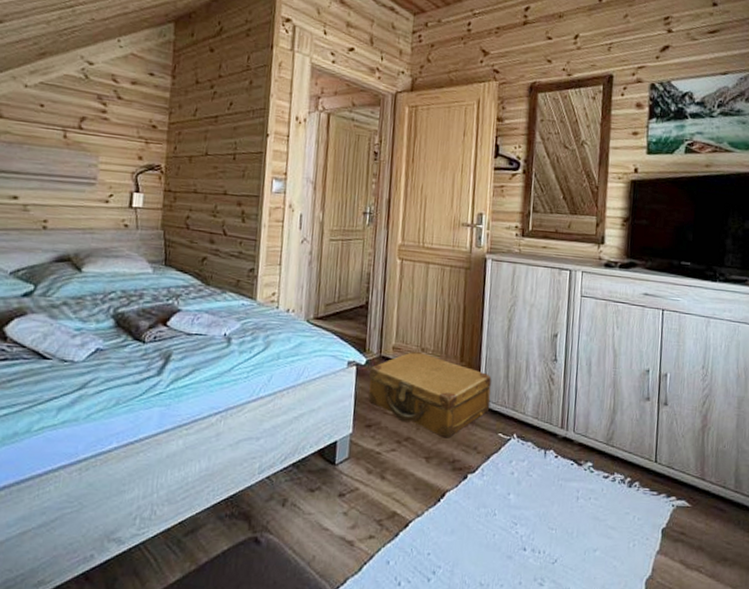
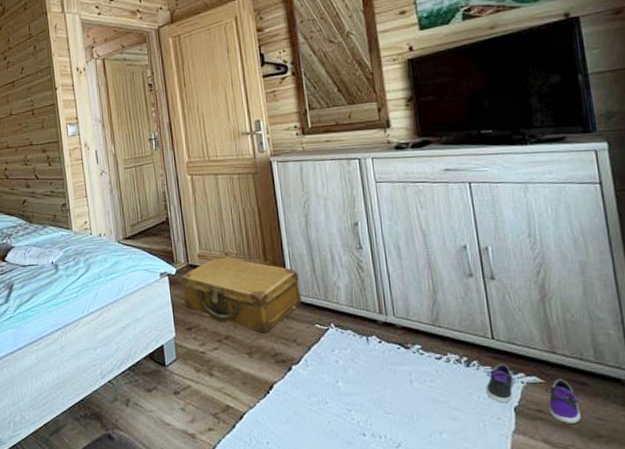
shoe: none [641,486,716,546] -> present [486,364,581,423]

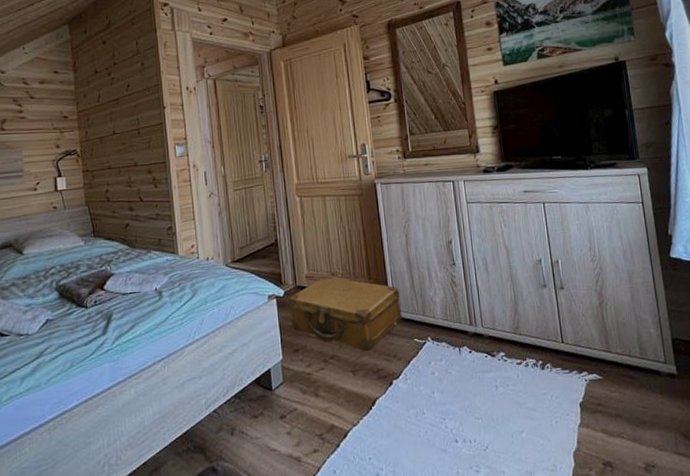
shoe: present [486,364,581,423] -> none [557,364,630,414]

